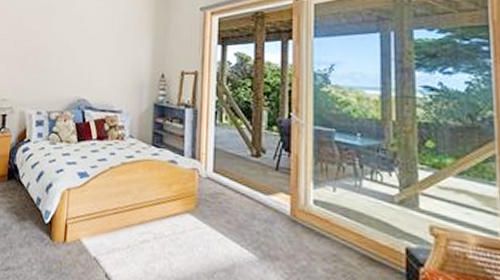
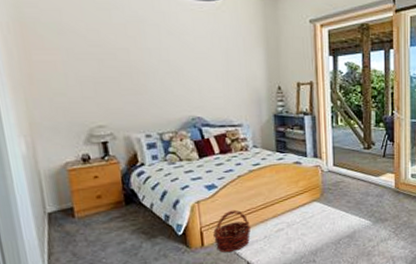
basket: none [76,205,116,257] -> present [212,209,251,253]

